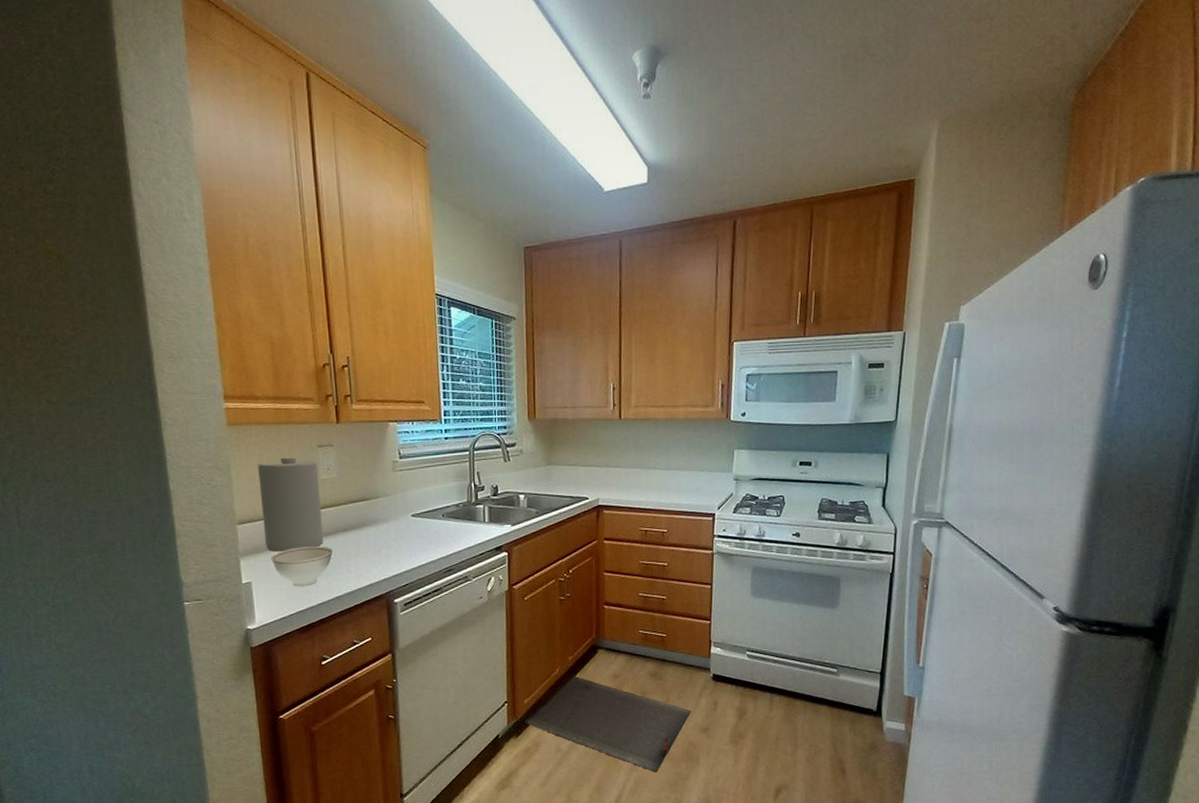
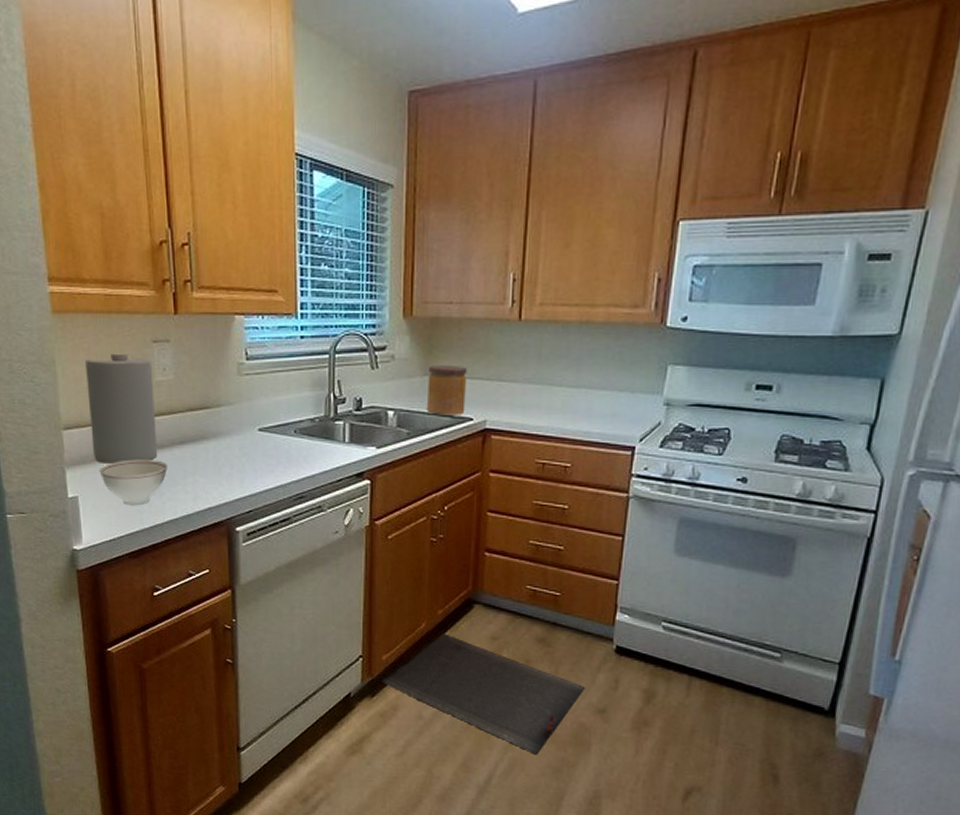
jar: none [550,456,582,496] -> present [426,364,468,415]

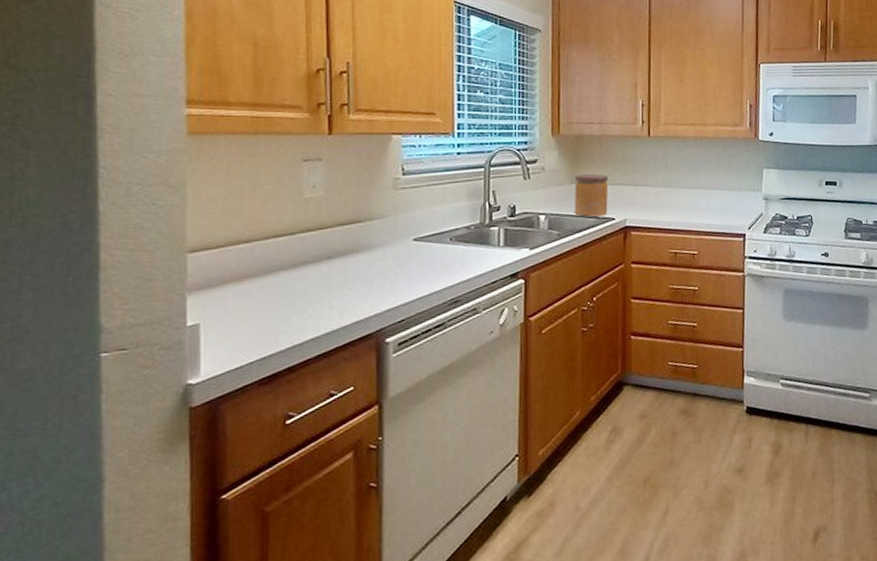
paper towel holder: present [85,353,158,464] -> none [222,172,302,285]
bowl: present [99,459,167,506] -> none [229,277,311,328]
door mat: present [380,634,586,755] -> none [537,419,725,526]

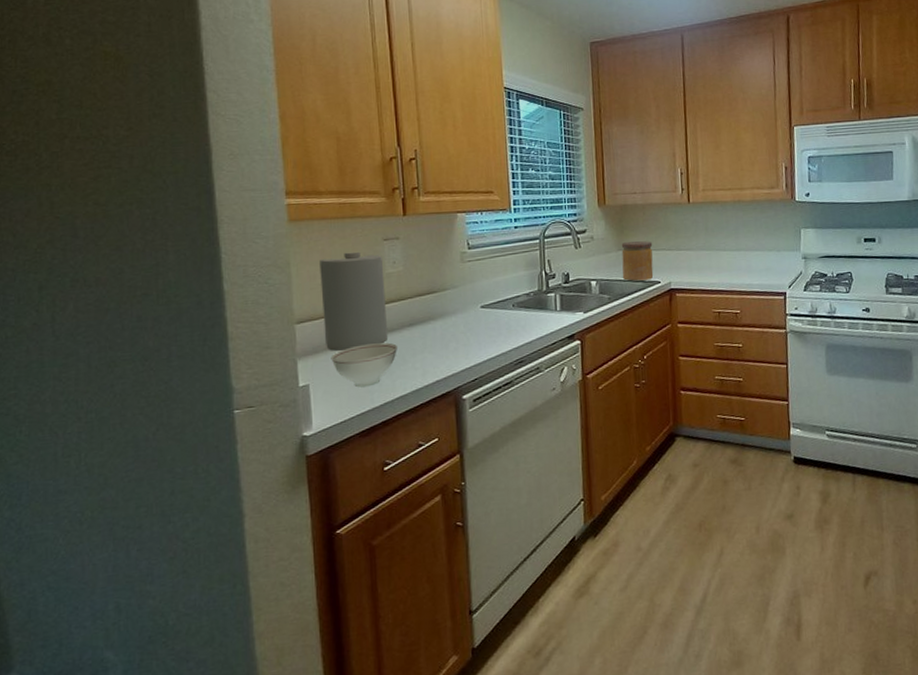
paper towel holder: none [222,172,302,285] -> present [320,251,388,351]
bowl: none [229,277,311,328] -> present [331,342,397,388]

